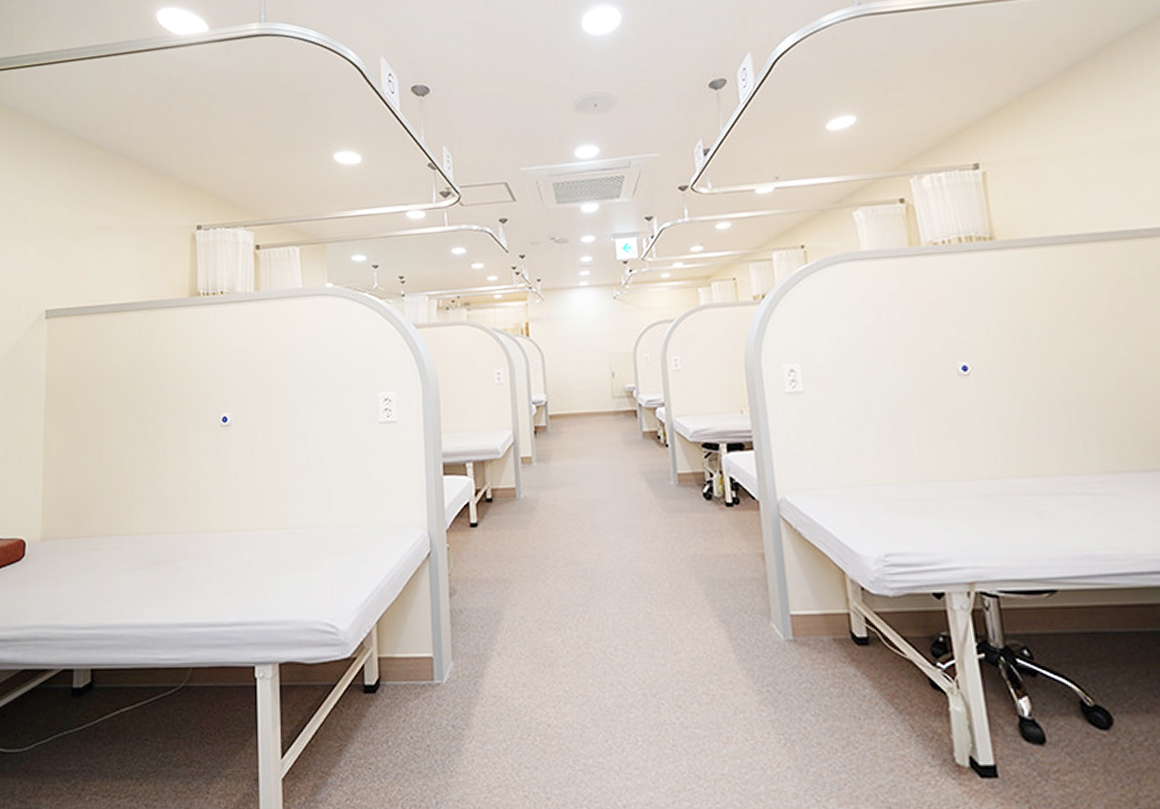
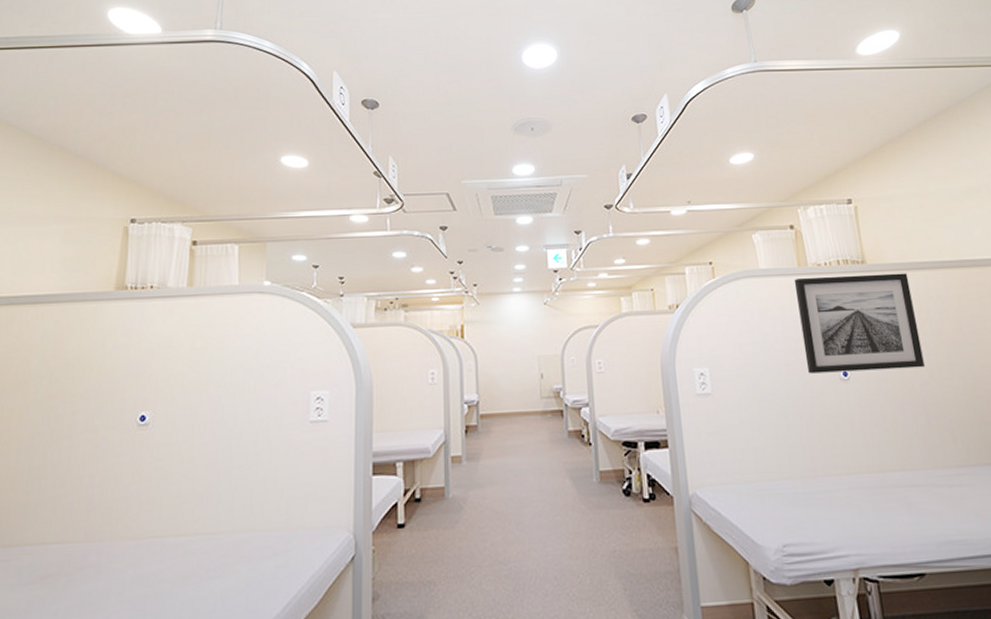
wall art: none [903,249,1067,369] -> present [794,273,925,374]

